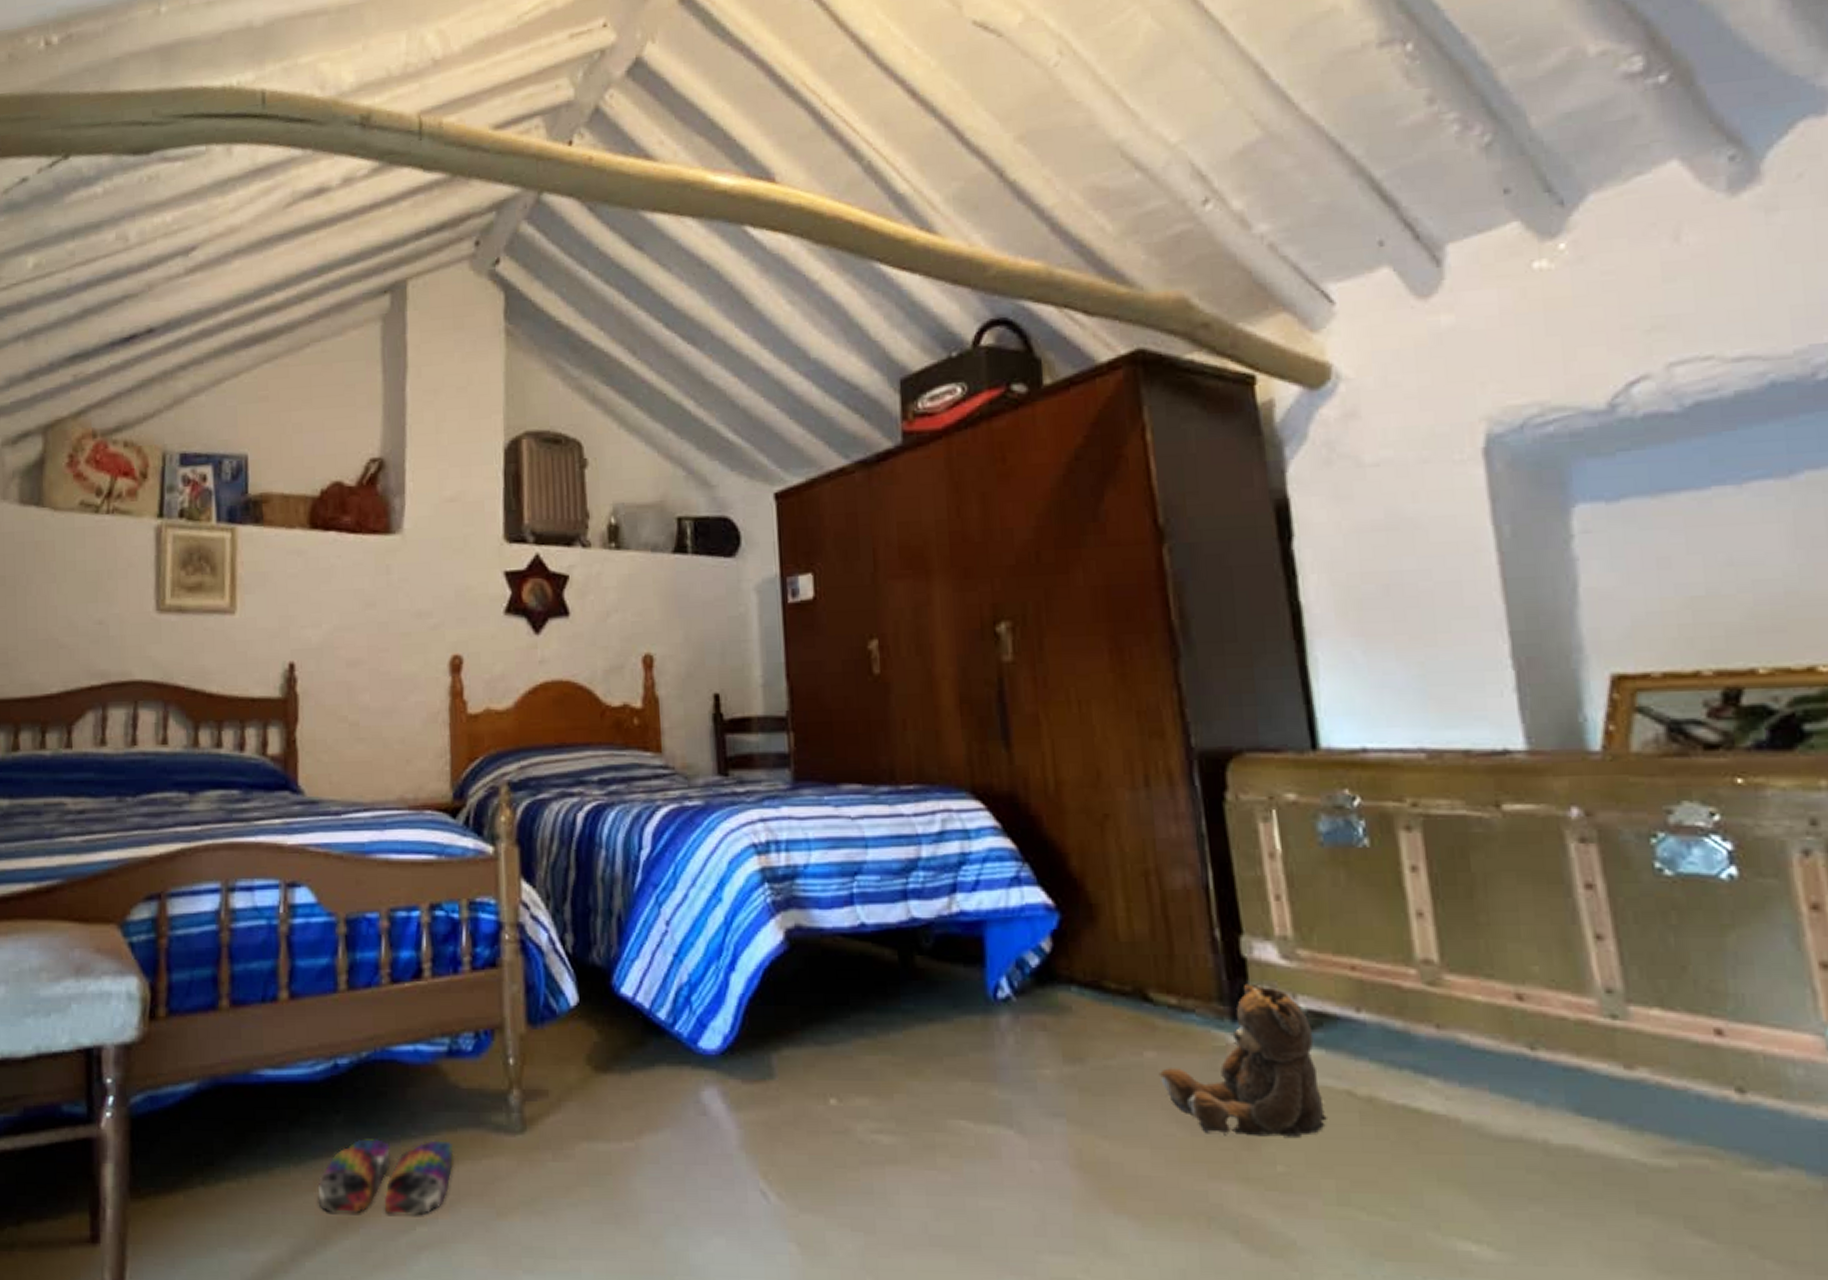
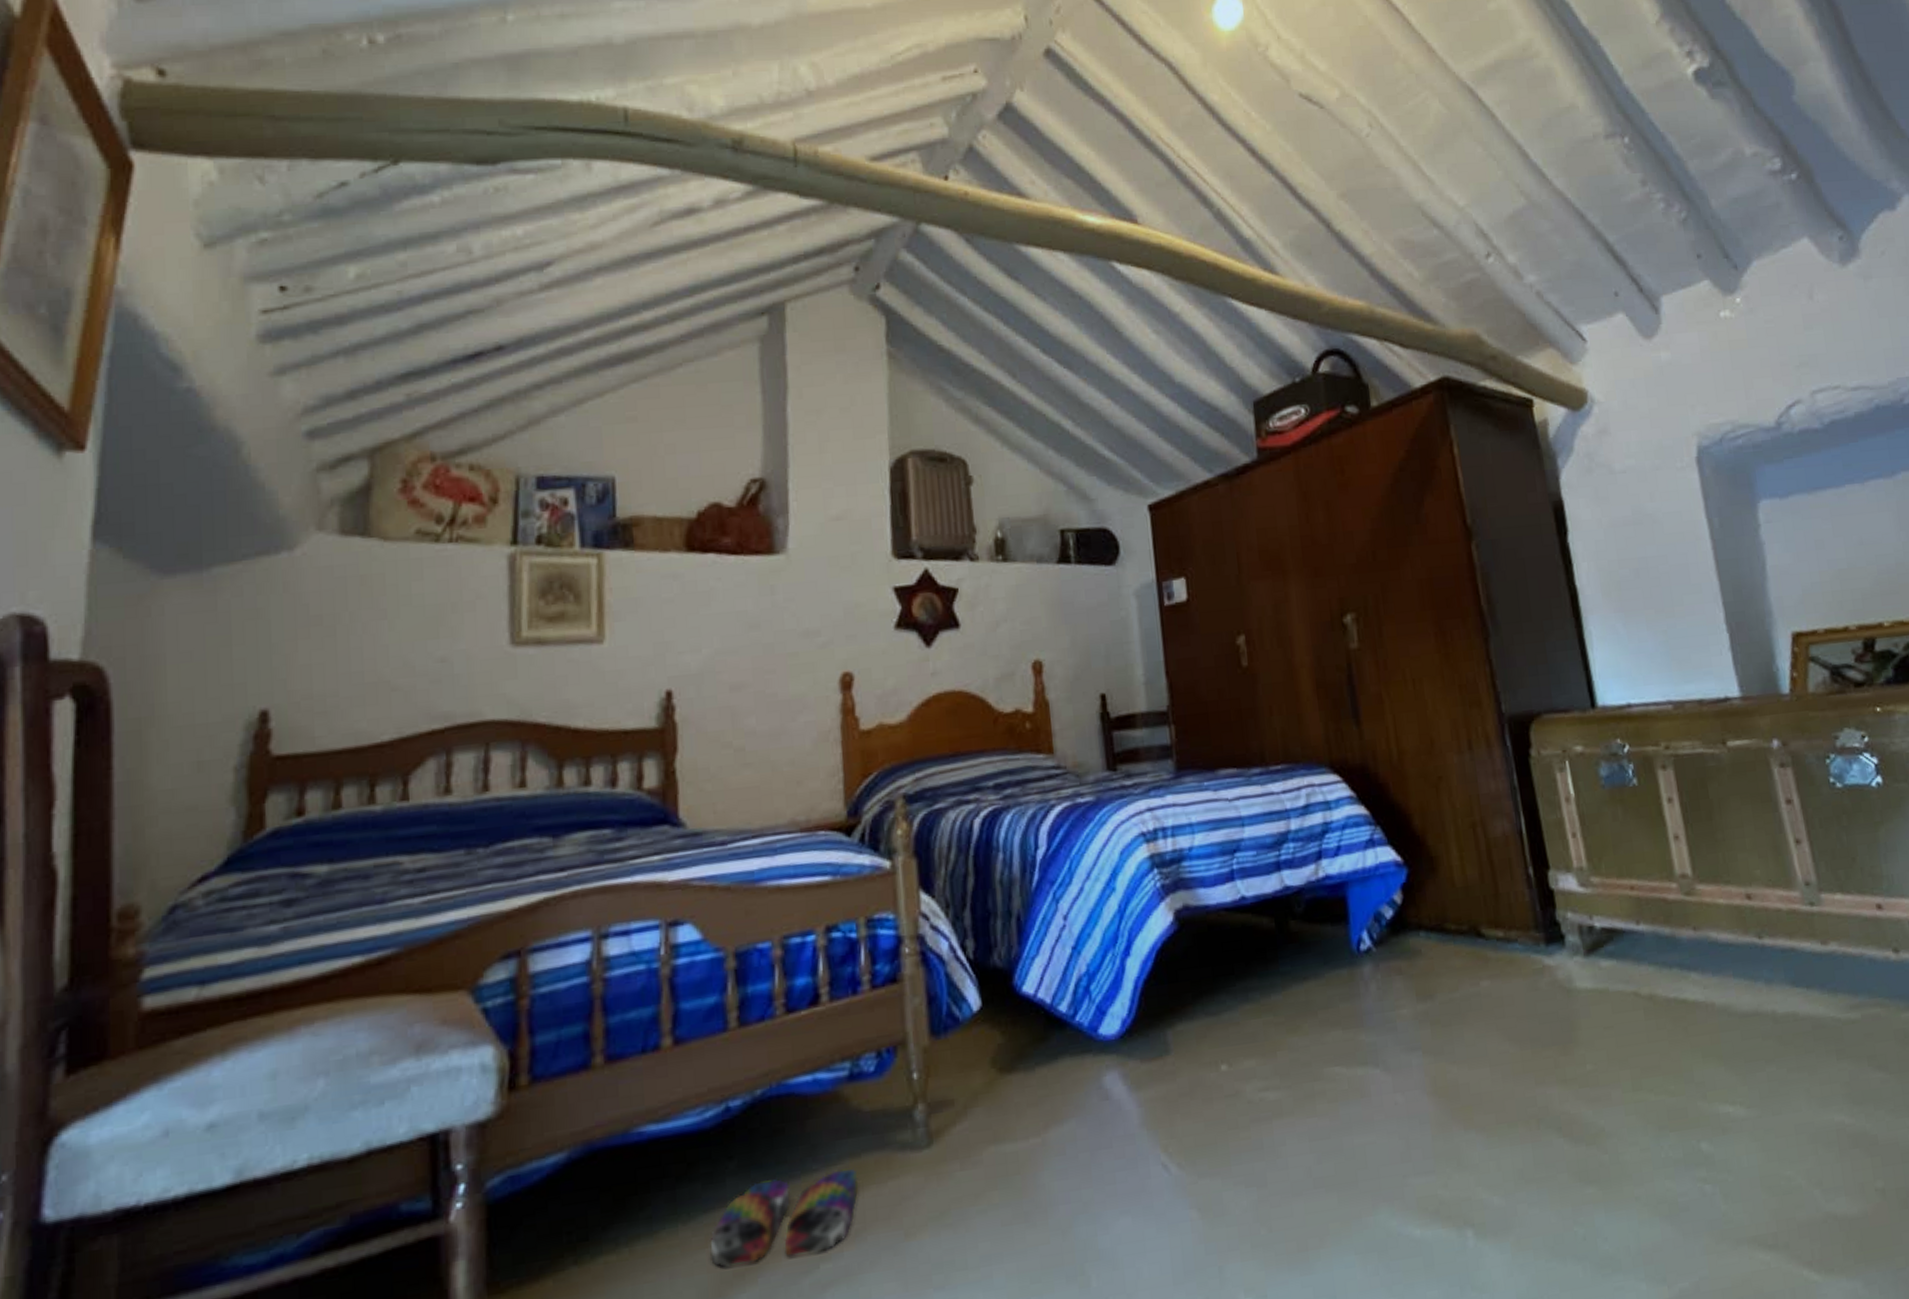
teddy bear: present [1155,983,1327,1137] -> none [1490,910,1621,1045]

